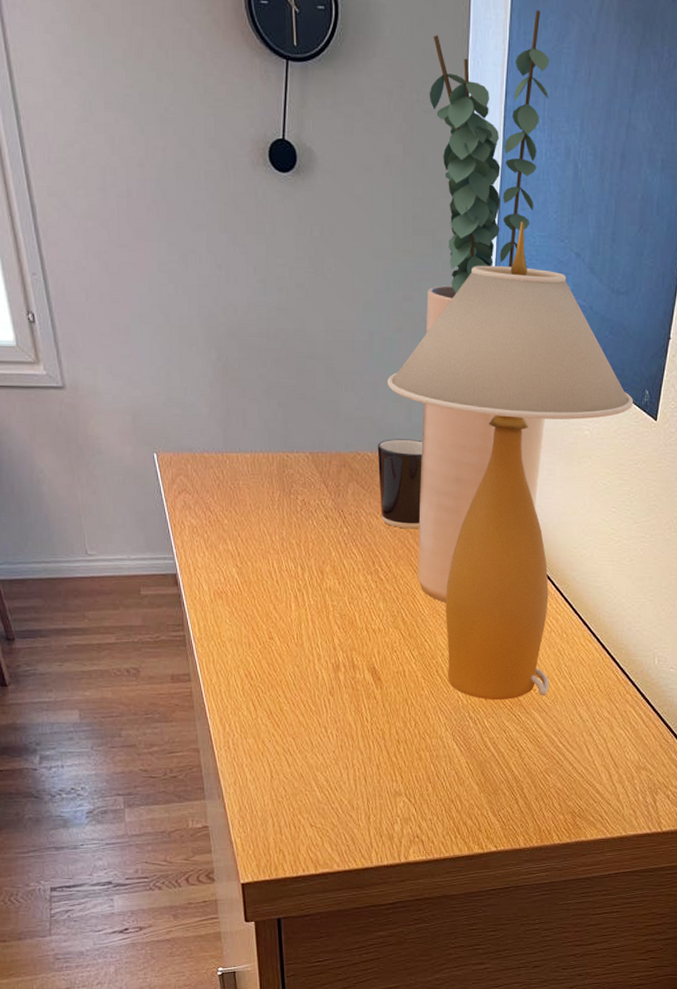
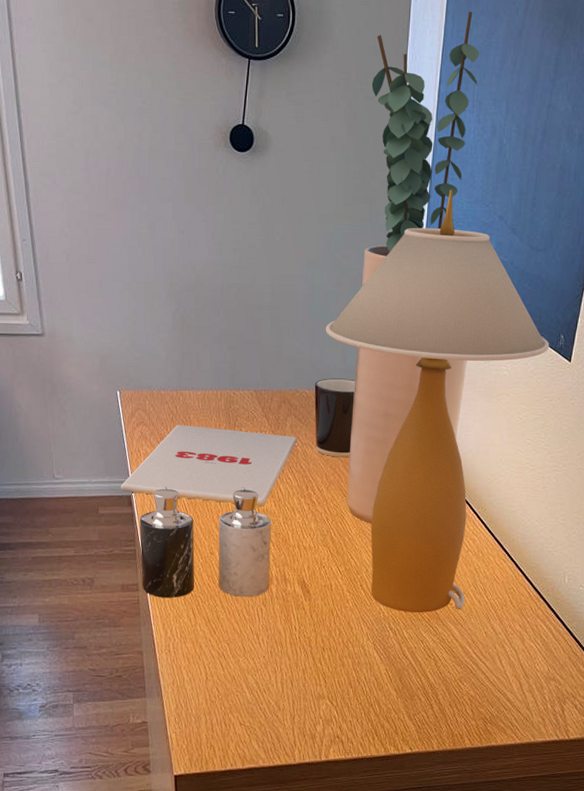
magazine: none [164,492,361,584] -> present [121,424,297,506]
candle: none [188,562,337,689] -> present [139,486,272,598]

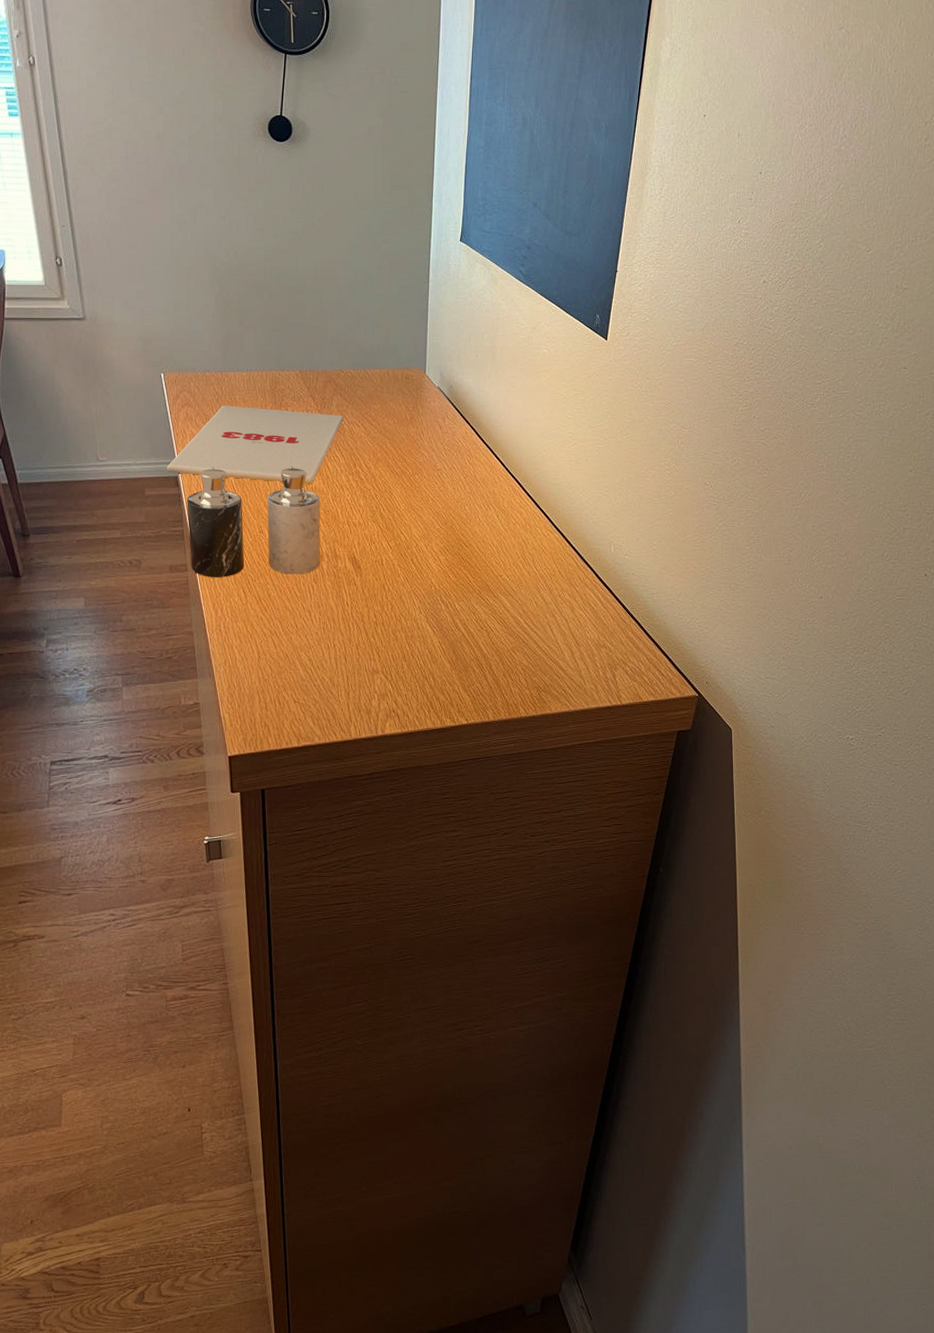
mug: present [314,378,355,458] -> none [359,358,399,435]
table lamp: present [325,189,550,613] -> none [368,177,587,586]
vase: present [346,12,480,523] -> none [394,12,509,499]

